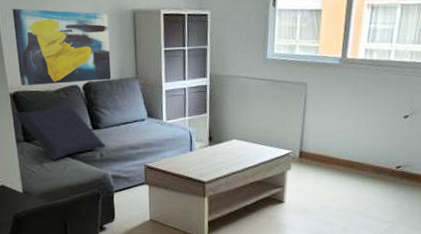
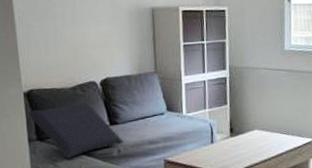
wall art: present [12,8,112,86] -> none [29,8,130,84]

